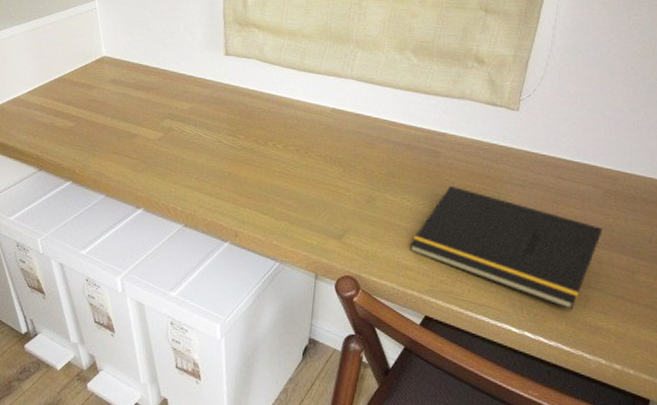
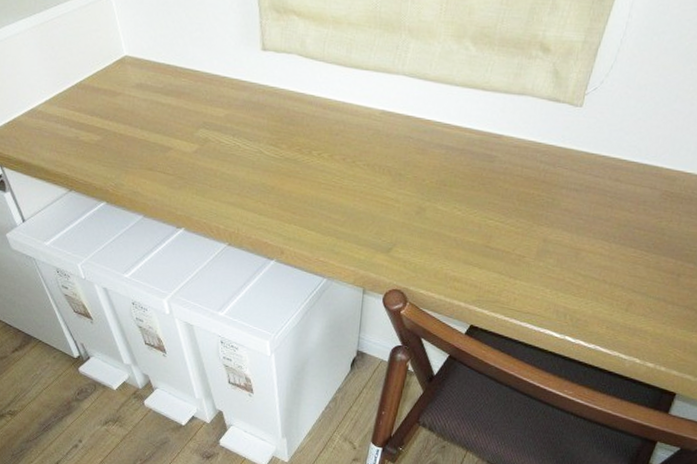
notepad: present [409,185,603,310] -> none [458,192,655,314]

